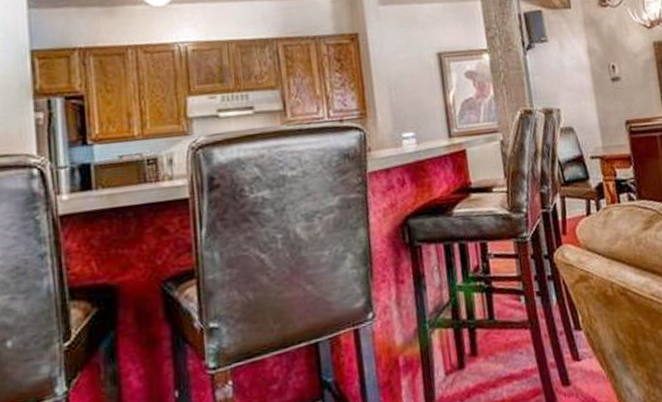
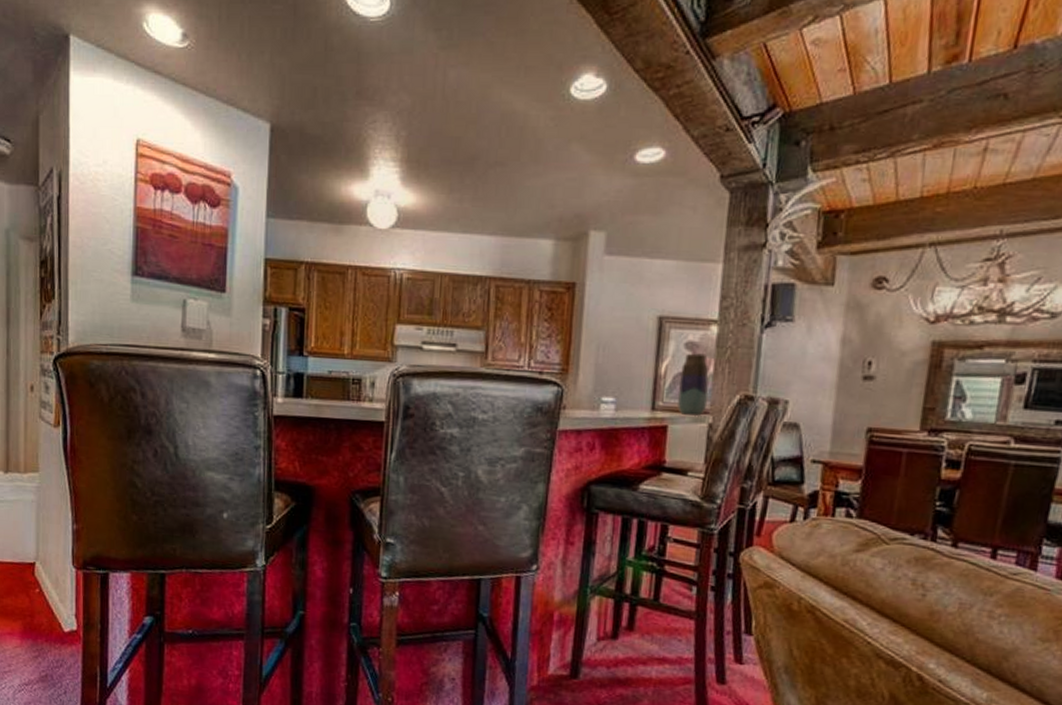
vase: none [466,79,496,138] -> present [676,353,709,417]

